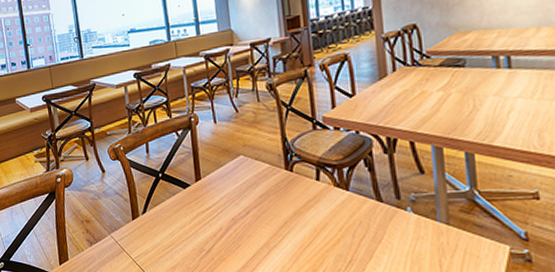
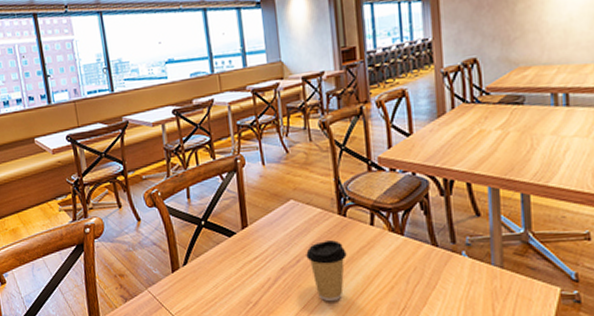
coffee cup: none [255,194,294,252] -> present [306,240,347,302]

